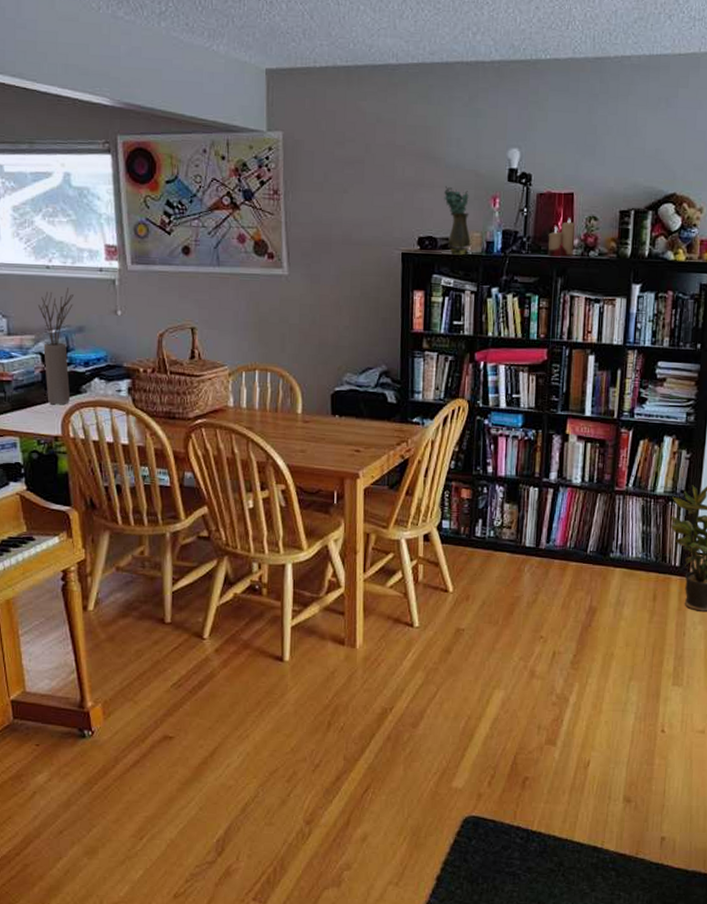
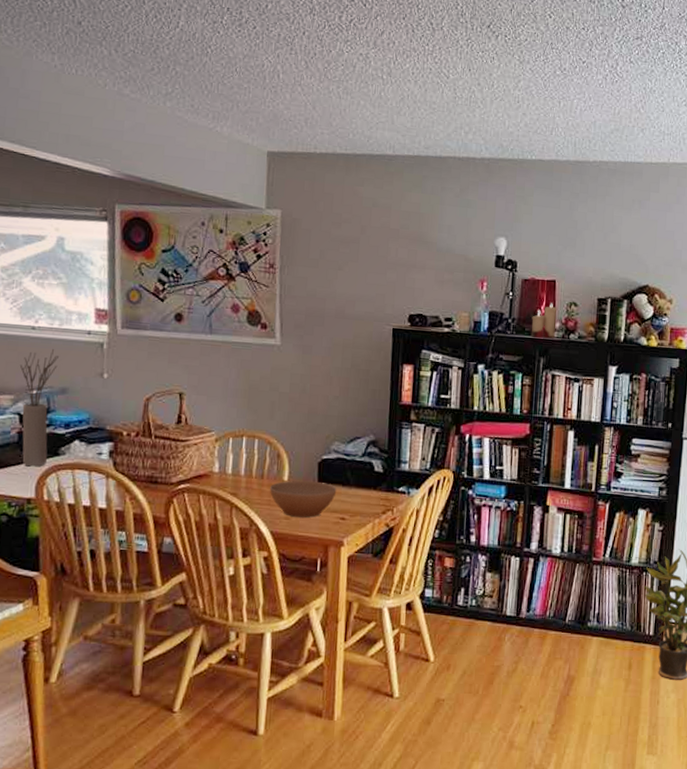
bowl: none [283,413,351,450] -> present [269,480,337,518]
vase: present [444,186,471,256] -> none [434,268,459,334]

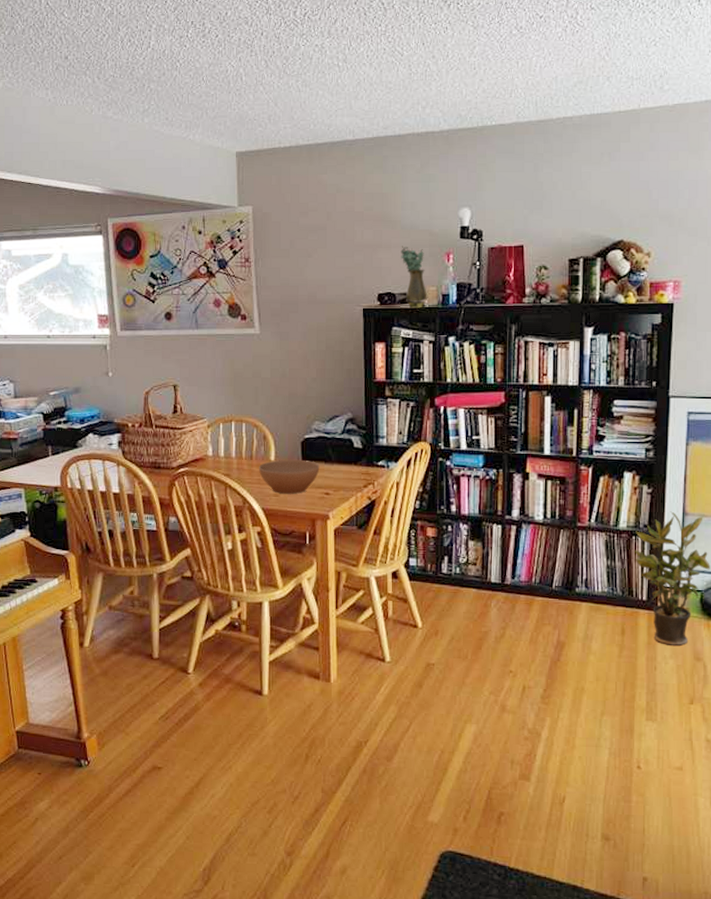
vase: present [19,349,59,467] -> none [40,354,71,459]
vase: none [434,268,459,334] -> present [401,246,427,308]
candle: present [530,303,557,340] -> none [500,268,527,306]

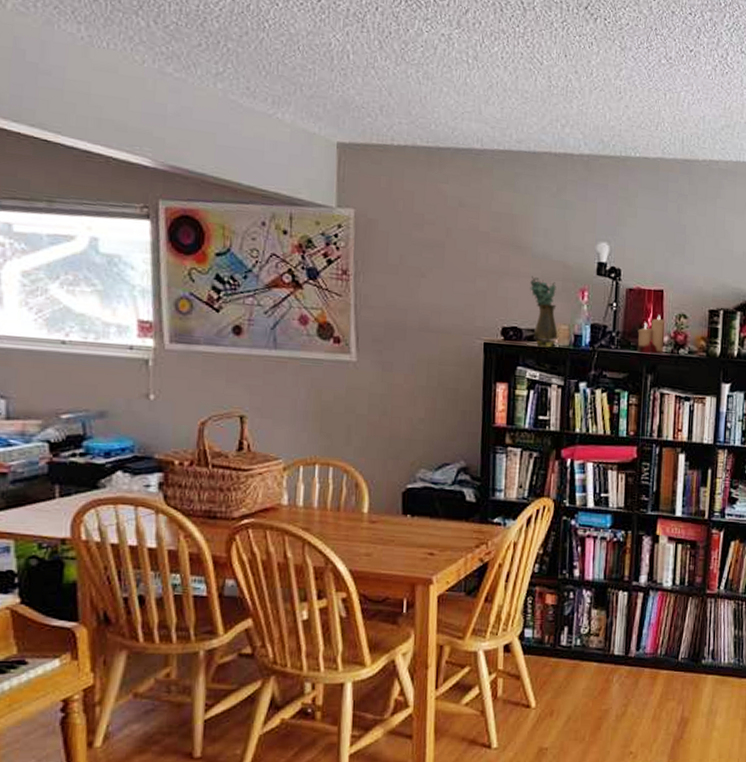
bowl: present [258,459,320,494] -> none [346,512,424,554]
candle: none [500,268,527,306] -> present [637,314,666,355]

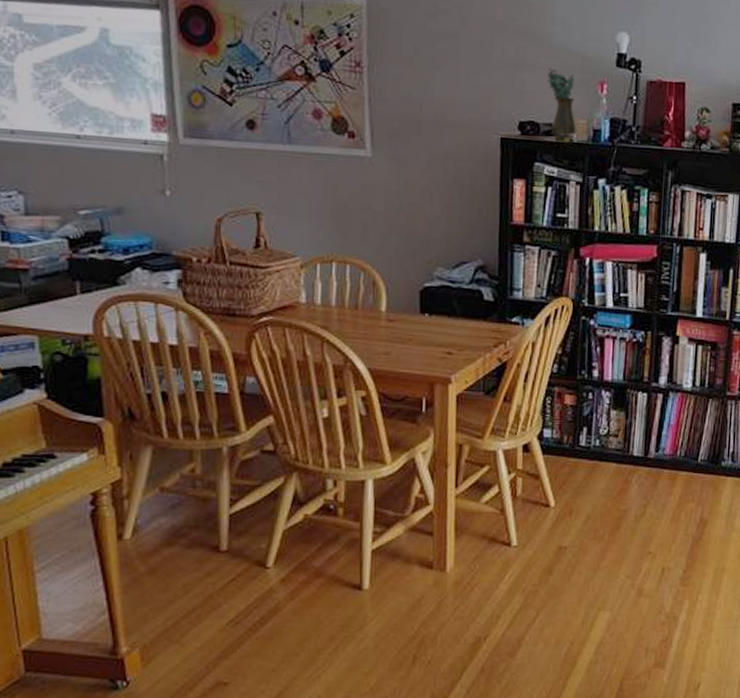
candle: present [637,314,666,355] -> none [657,108,687,150]

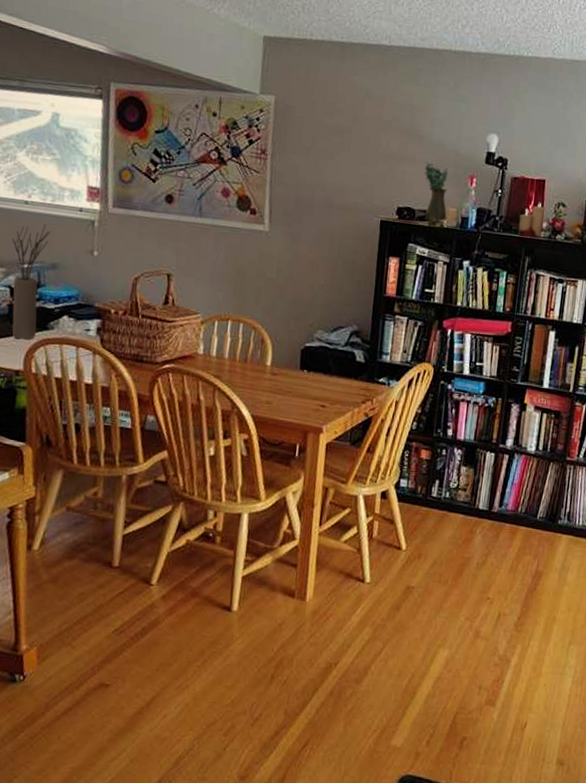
vase: none [64,162,111,299] -> present [11,224,50,340]
candle: none [657,108,687,150] -> present [517,202,545,239]

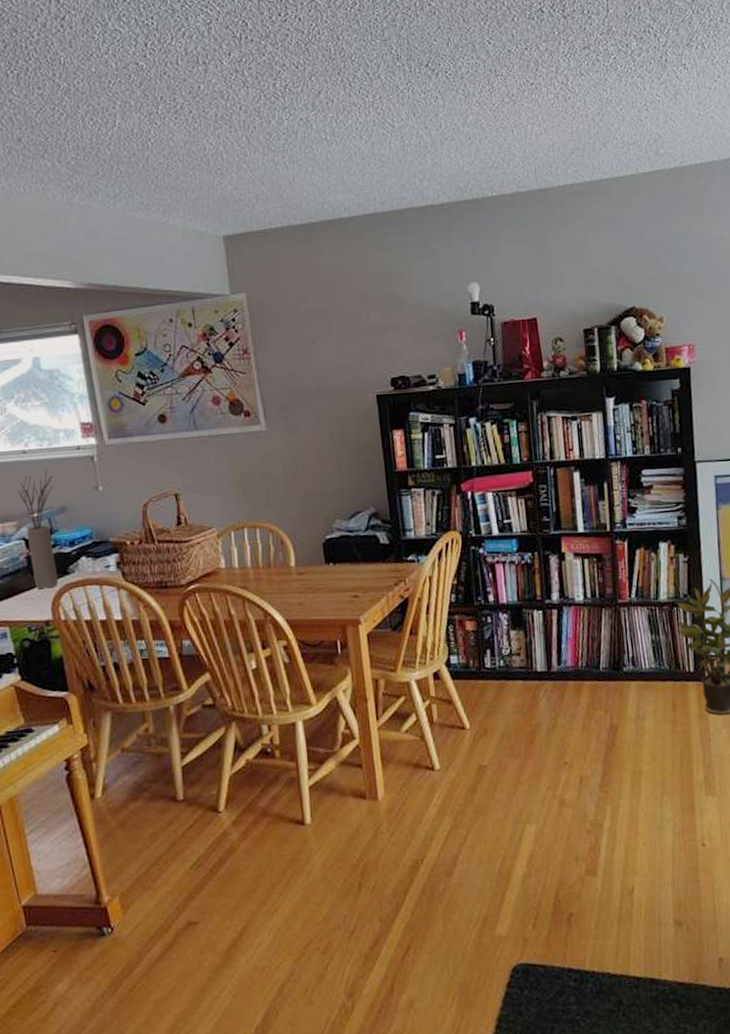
vase: present [424,162,448,228] -> none [411,326,443,391]
candle: present [517,202,545,239] -> none [517,342,544,382]

